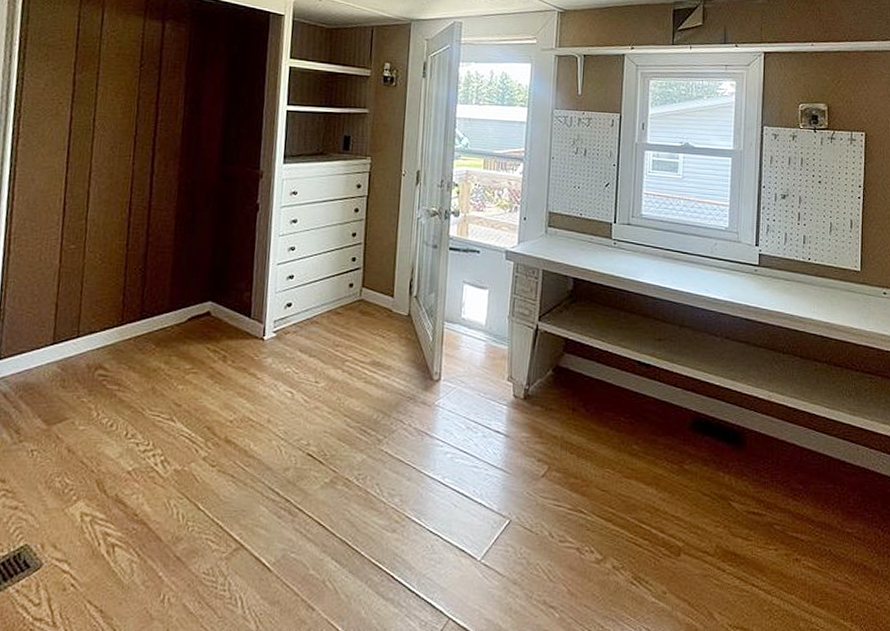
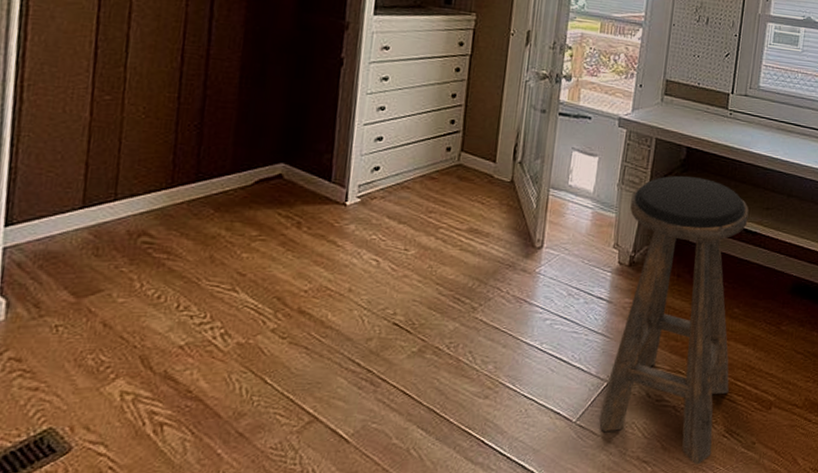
stool: none [504,306,641,614] -> present [599,175,749,465]

